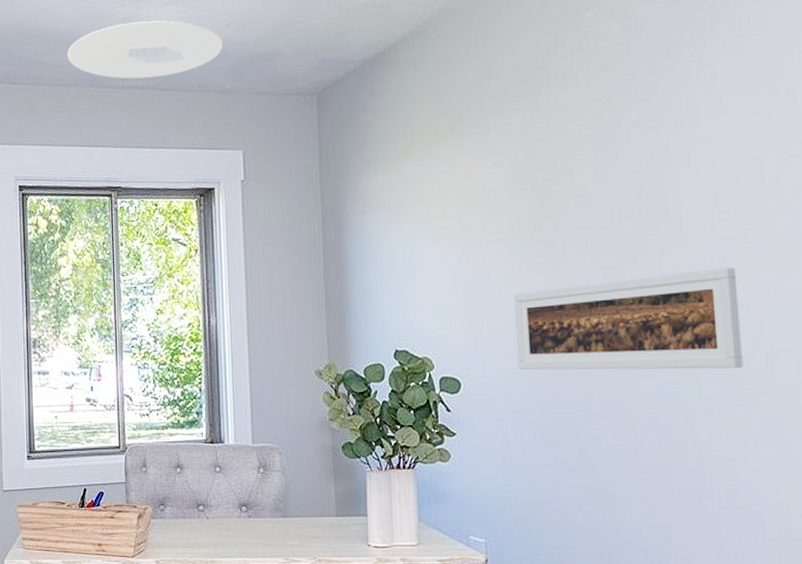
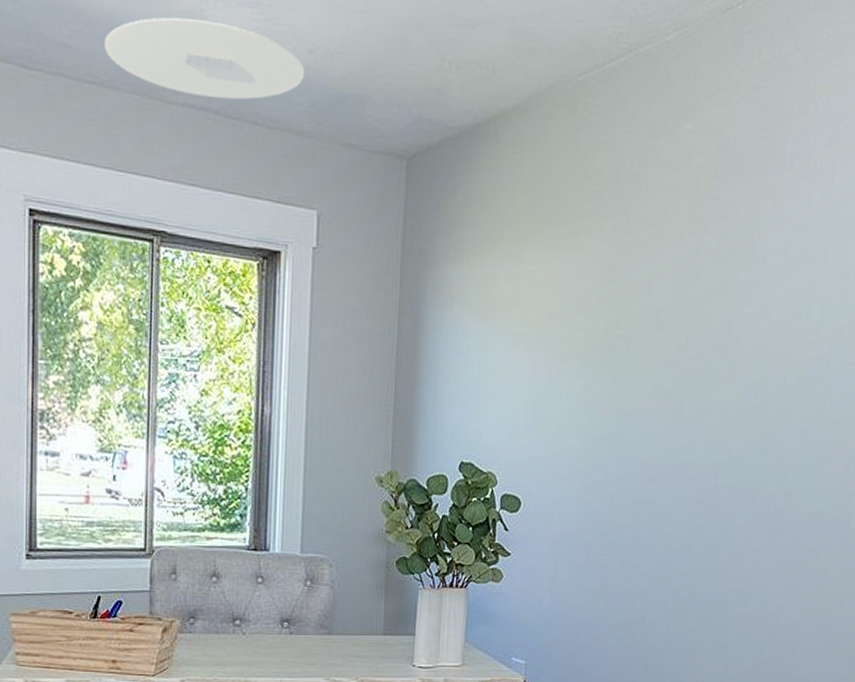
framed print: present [514,267,743,371] -> none [576,408,775,506]

